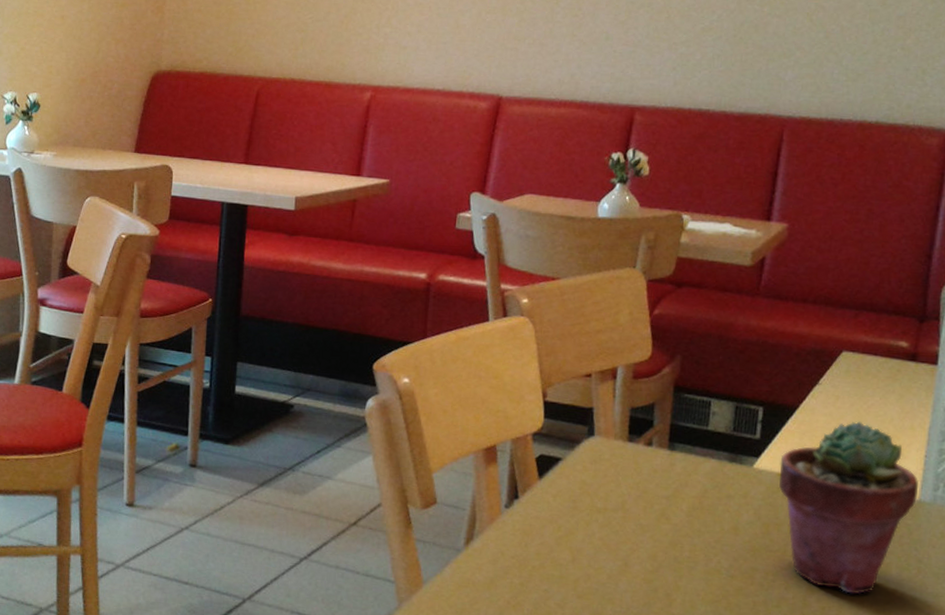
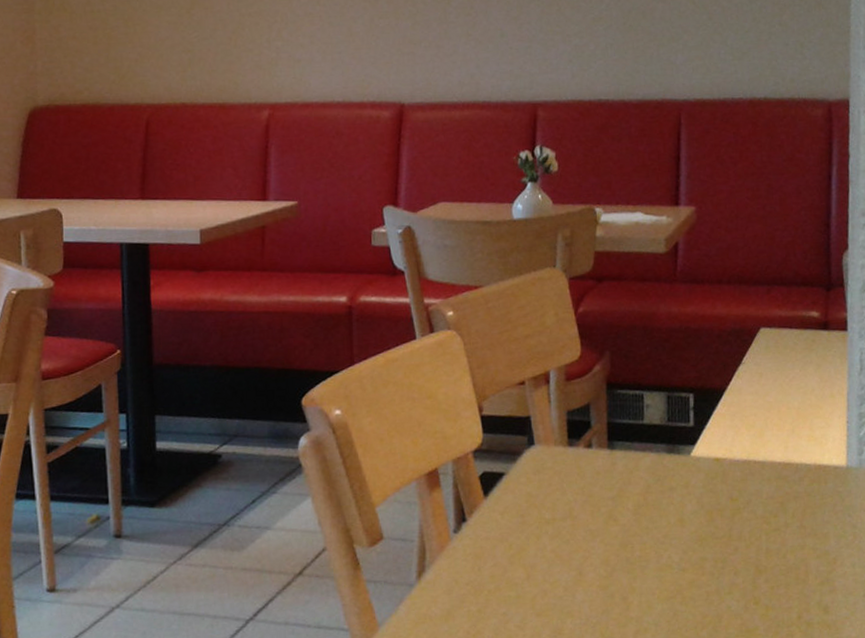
potted succulent: present [779,421,918,594] -> none [715,395,844,570]

